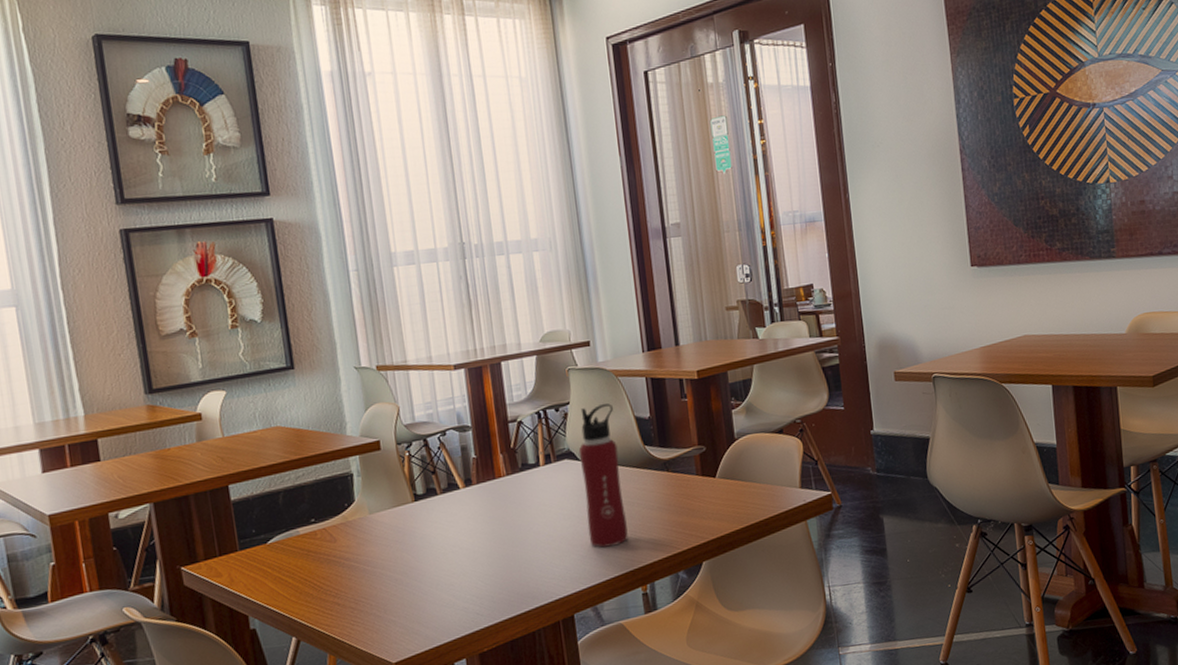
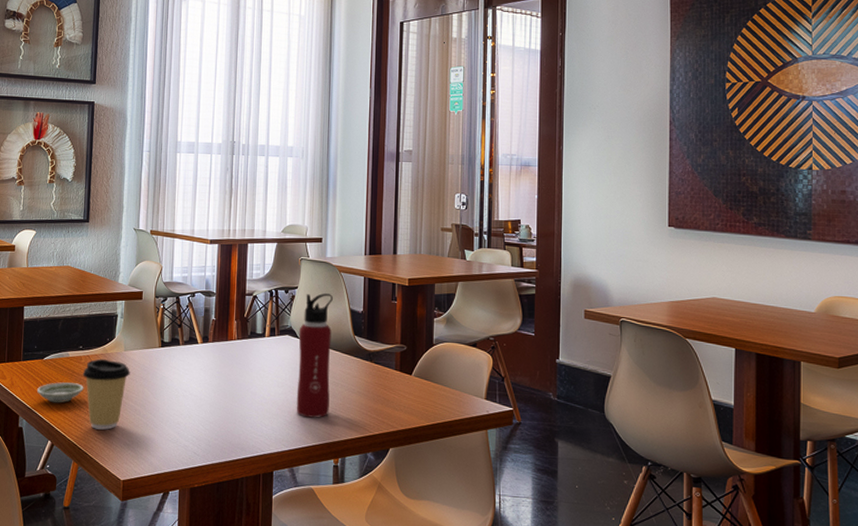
saucer: none [266,563,326,593] -> present [37,382,84,403]
coffee cup: none [320,528,382,612] -> present [82,358,130,430]

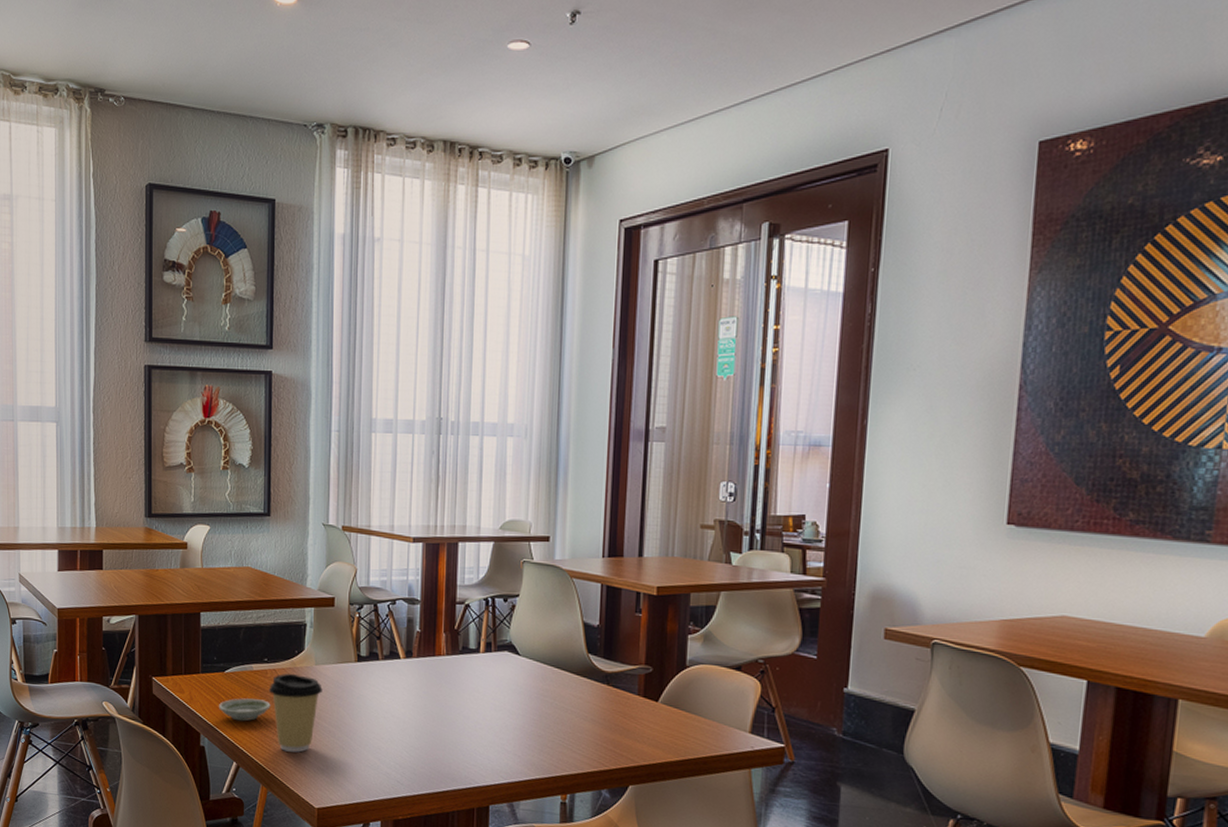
water bottle: present [296,292,333,418] -> none [516,602,562,748]

